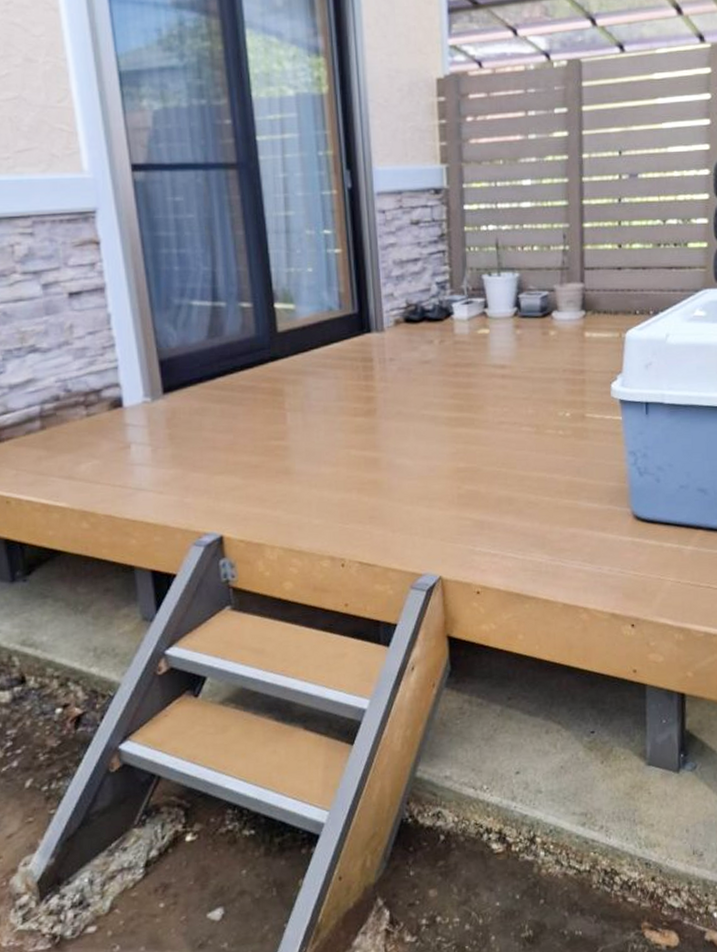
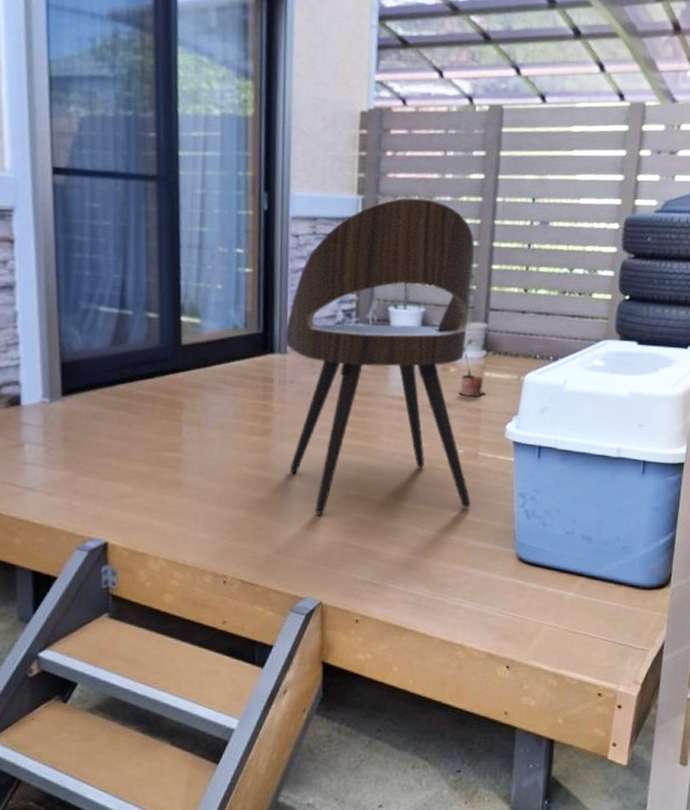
dining chair: none [380,162,582,490] -> present [285,197,475,515]
potted plant: none [561,300,588,359] -> present [459,339,486,397]

